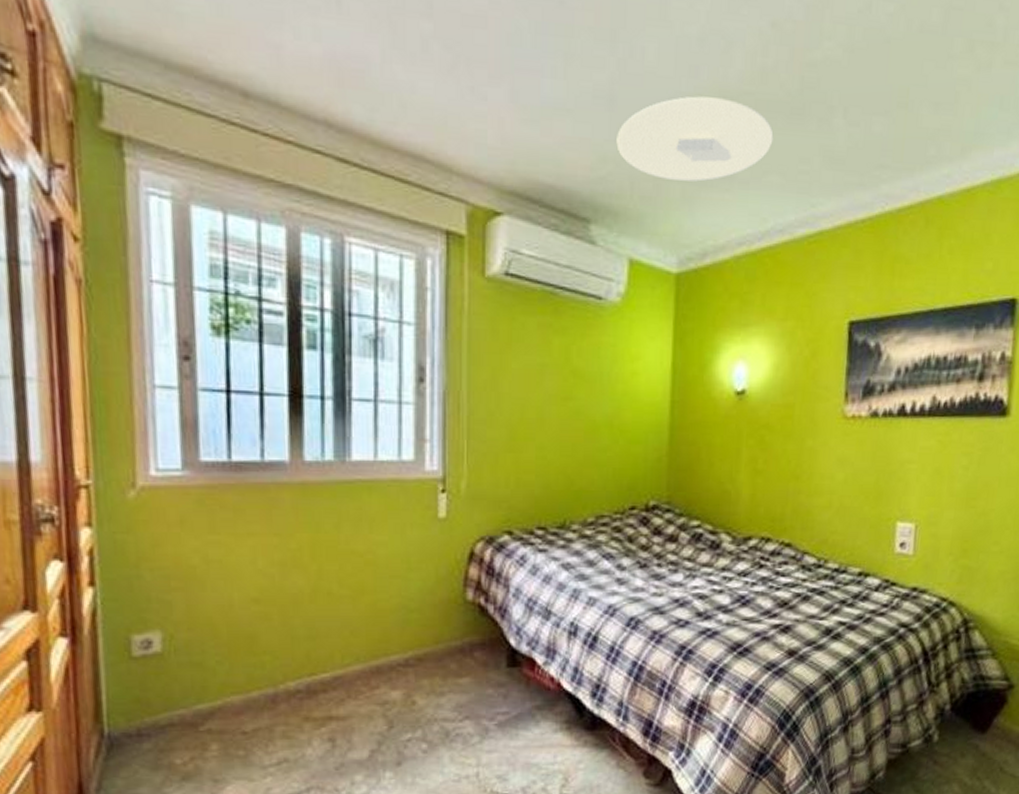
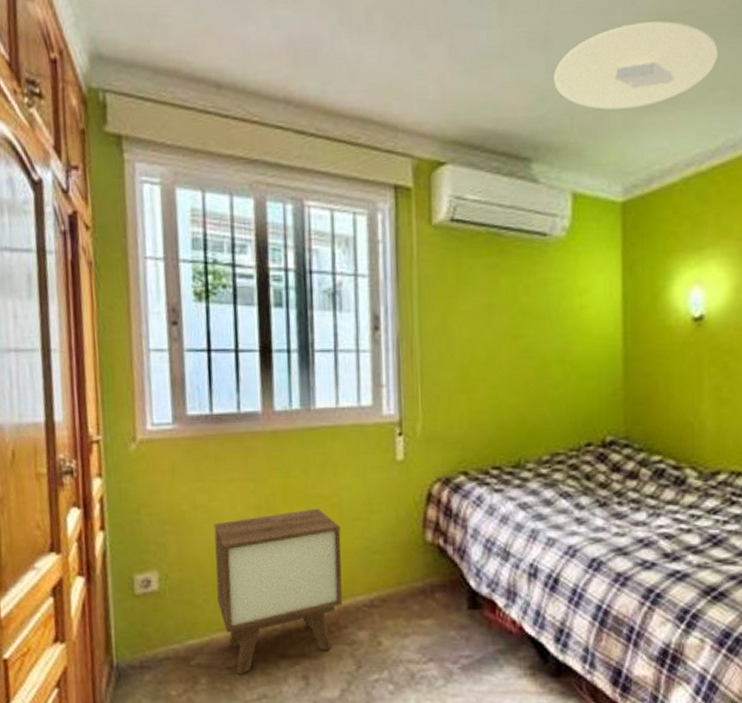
nightstand: none [230,565,376,739] -> present [214,508,343,674]

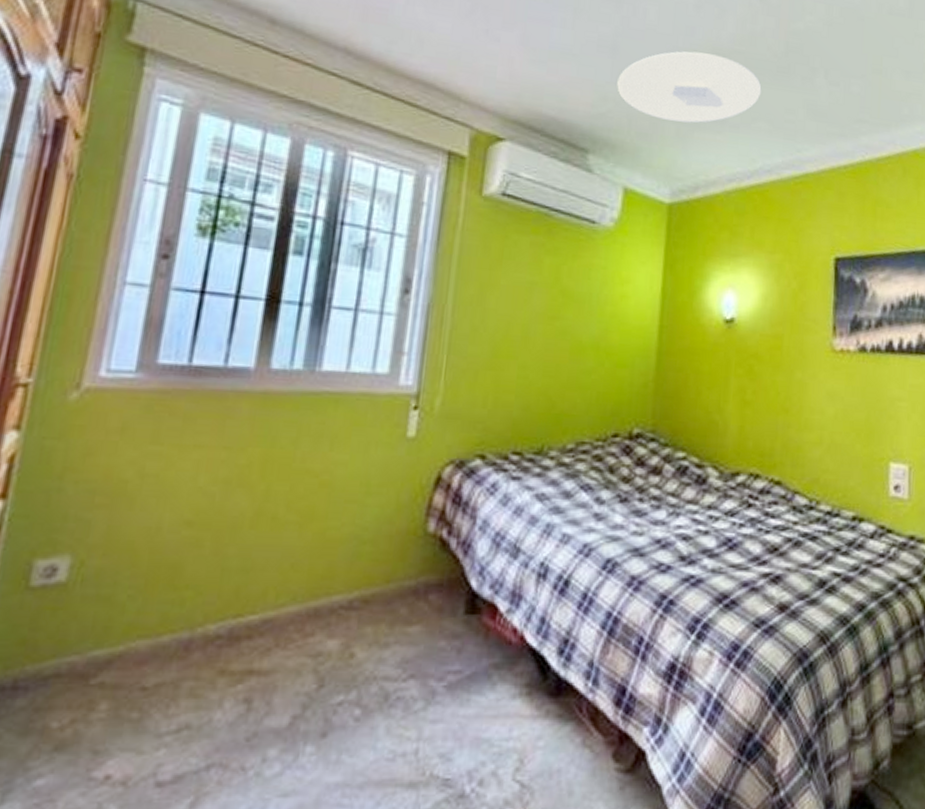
nightstand: present [214,508,343,674] -> none [147,486,327,697]

